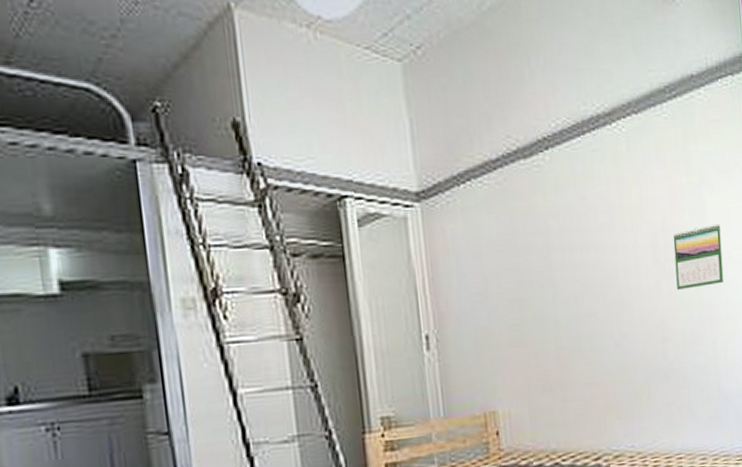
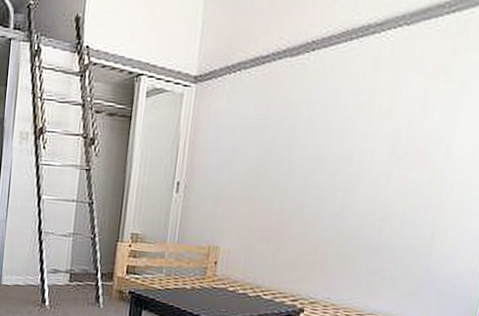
calendar: present [673,223,725,289] -> none [408,128,471,181]

